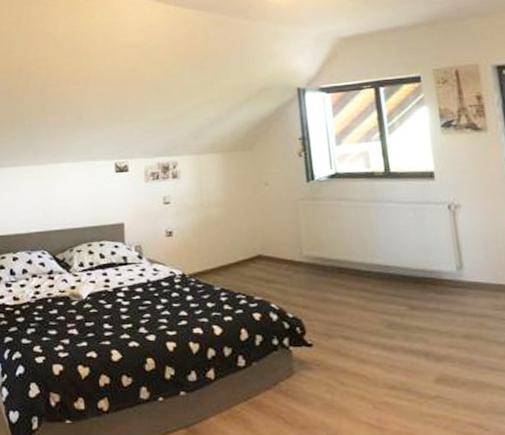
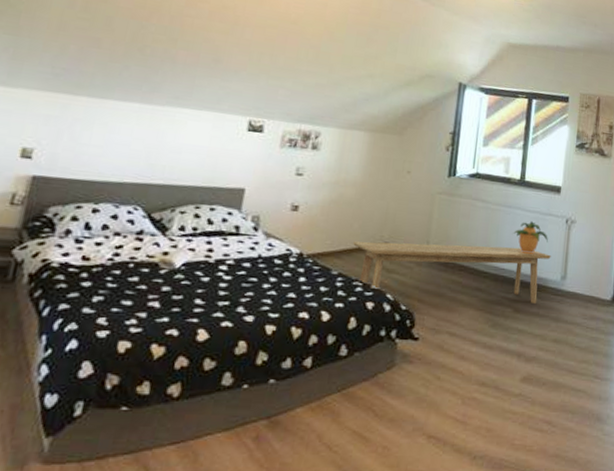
bench: none [228,242,440,300] -> present [353,241,551,304]
potted plant: none [390,213,432,247] -> present [513,221,548,254]

